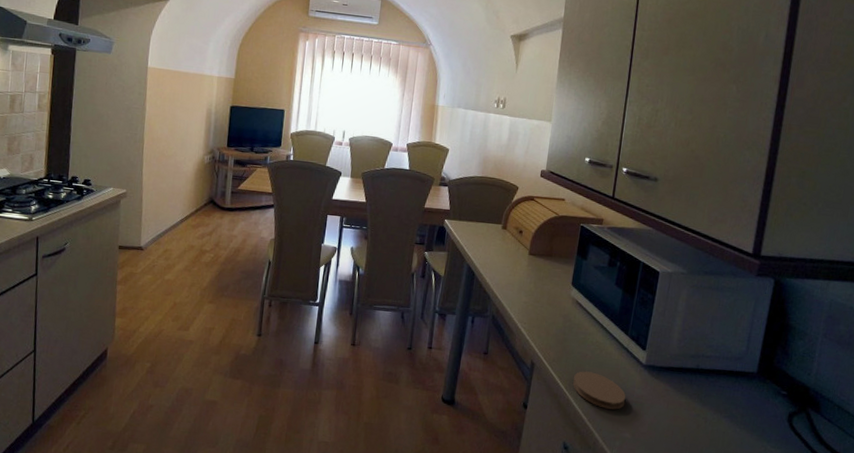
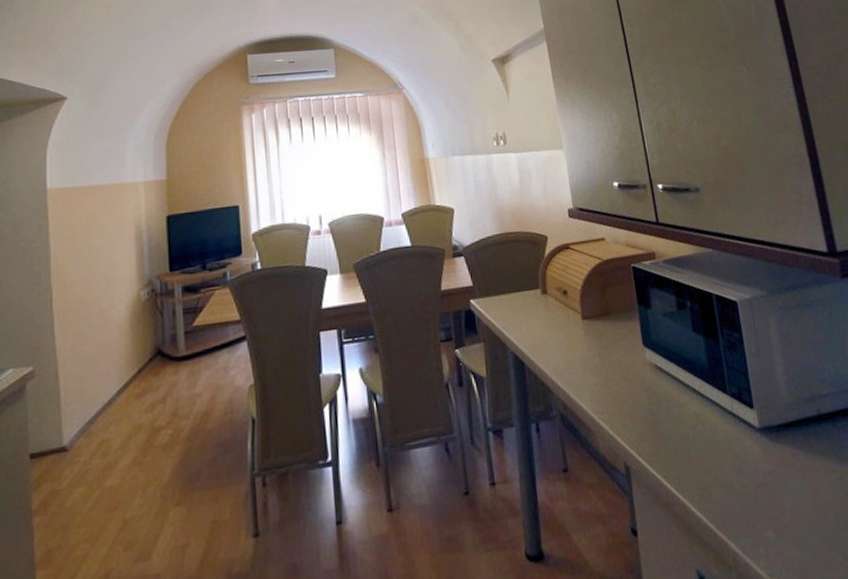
coaster: present [573,371,626,410] -> none [681,457,754,505]

